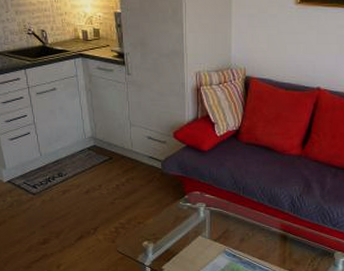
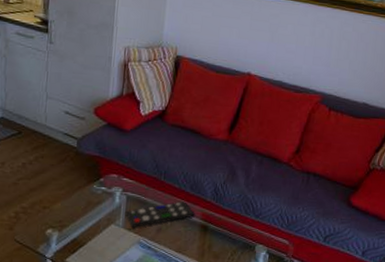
remote control: none [210,214,273,239] -> present [125,201,194,229]

